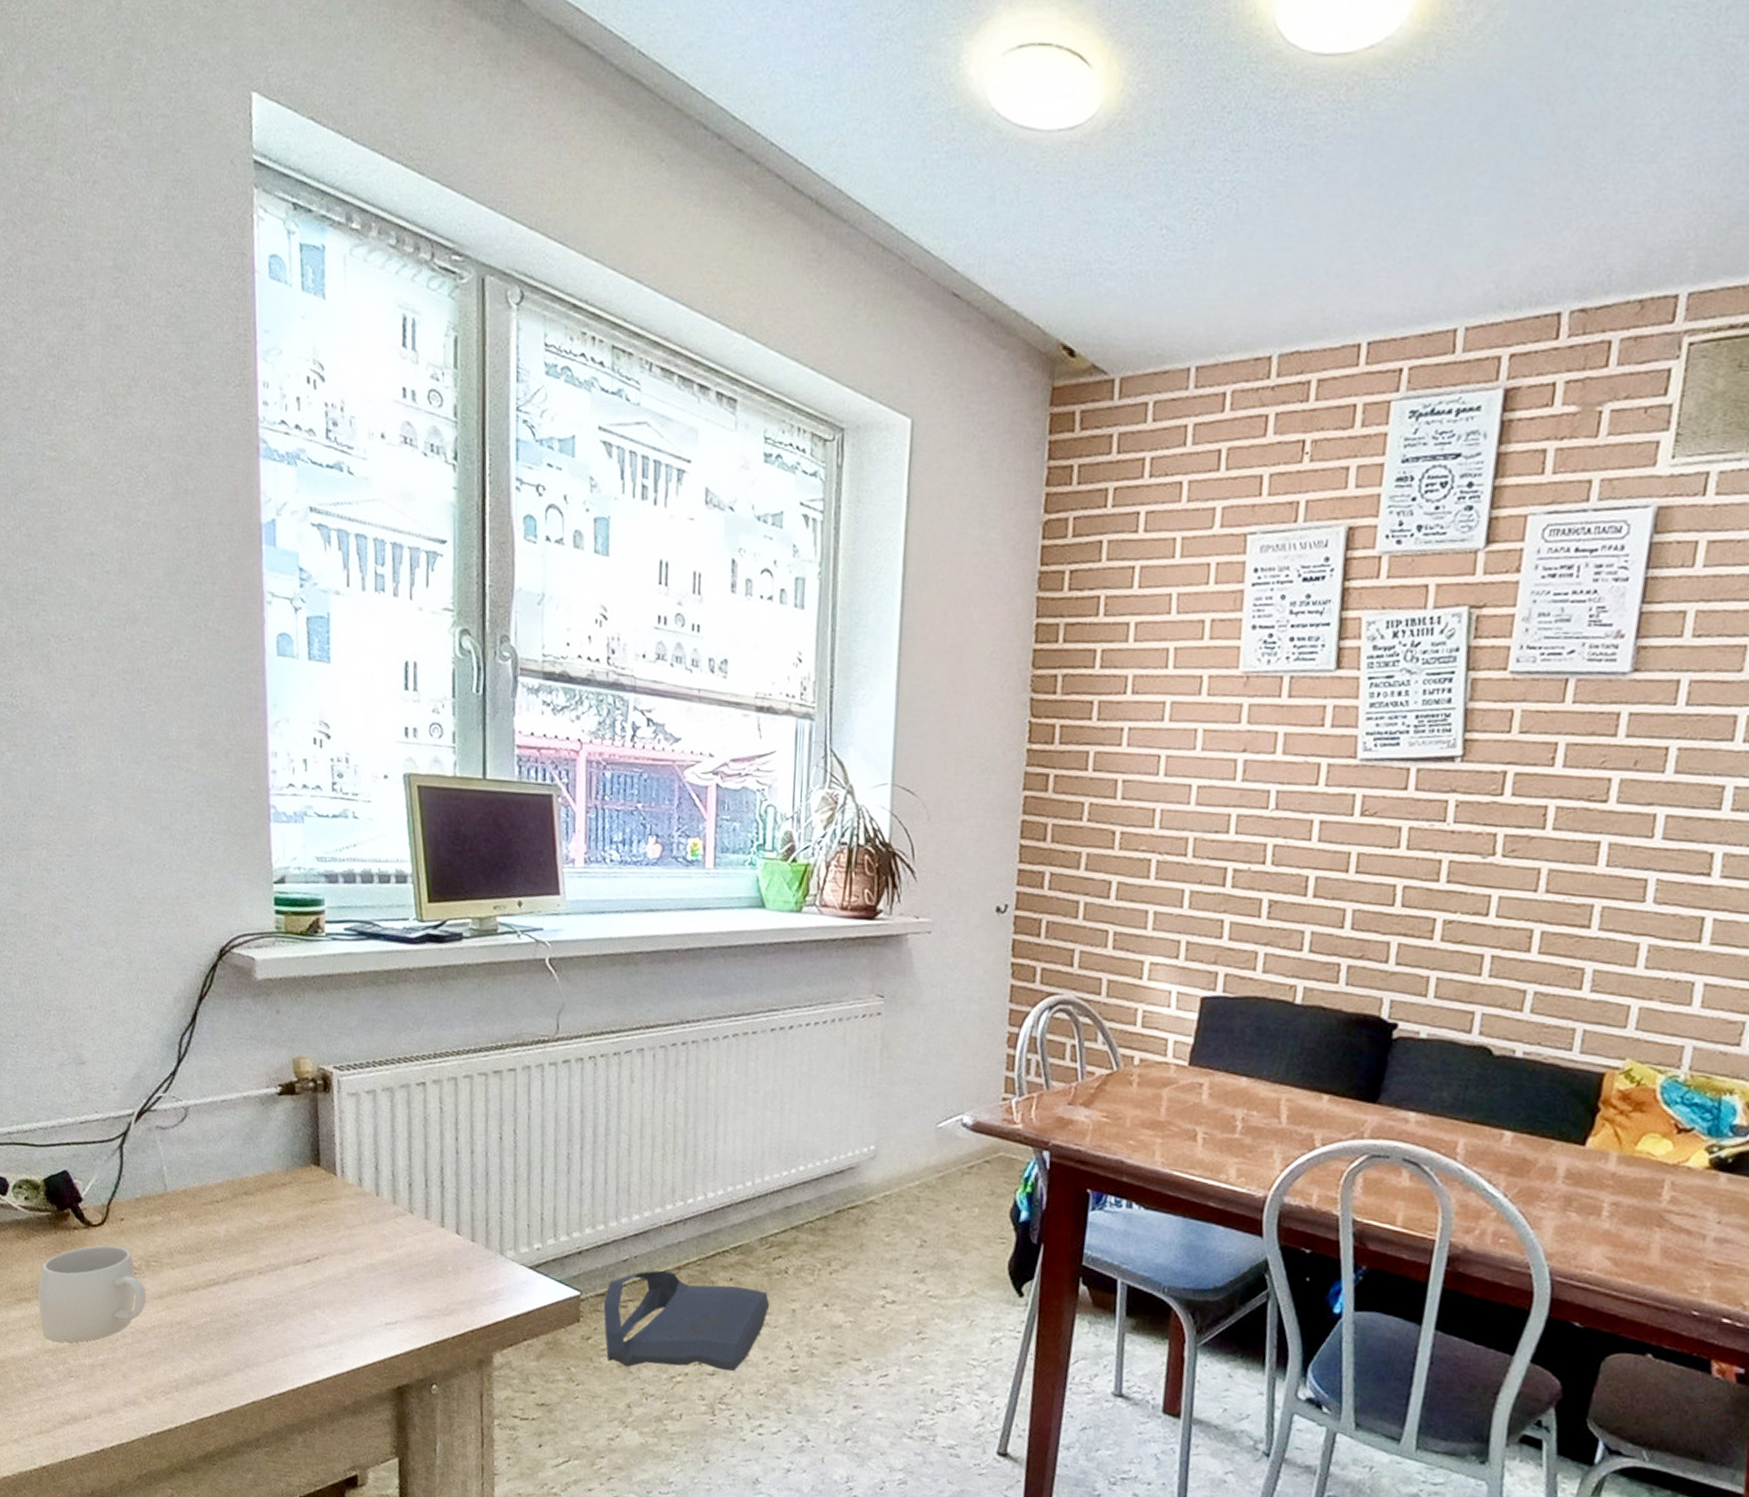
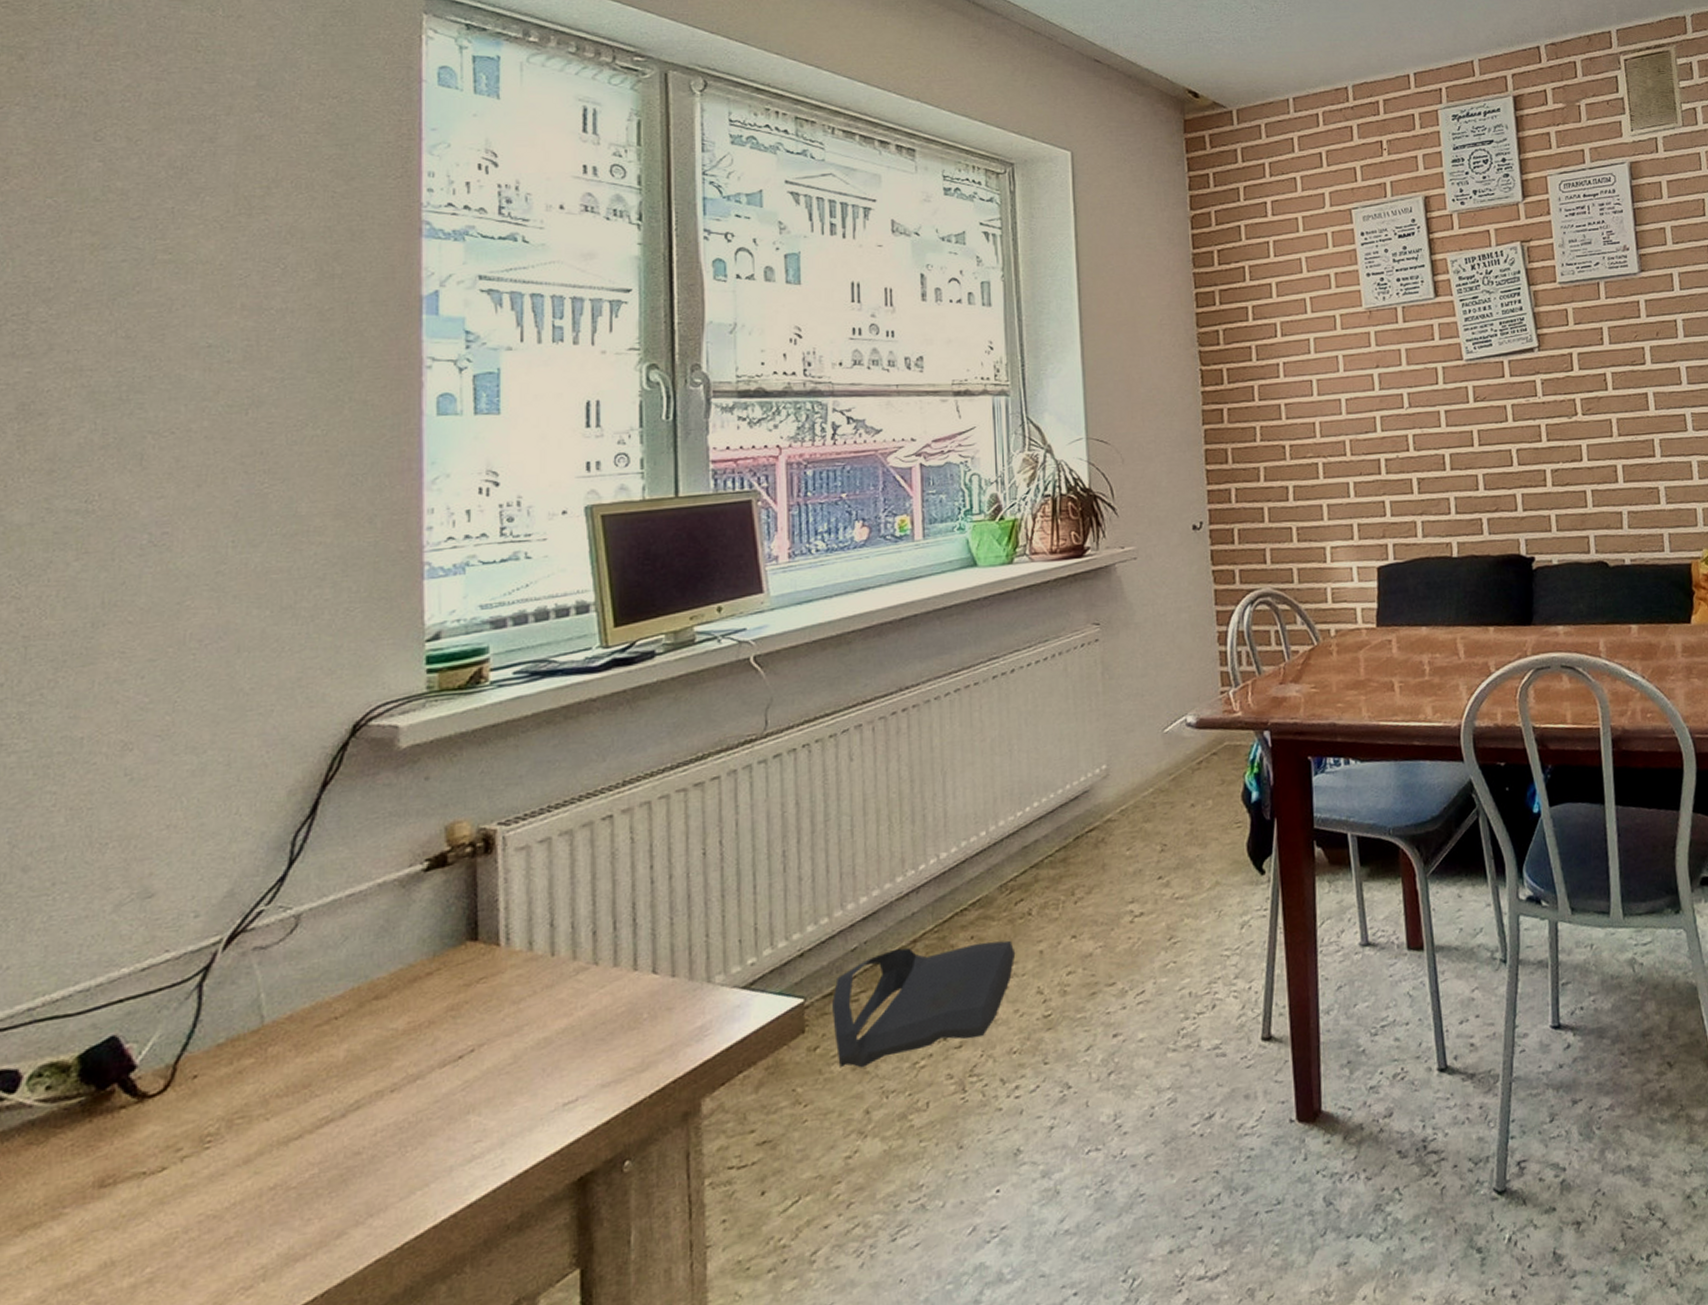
mug: present [37,1245,147,1343] -> none [53,1112,225,1271]

